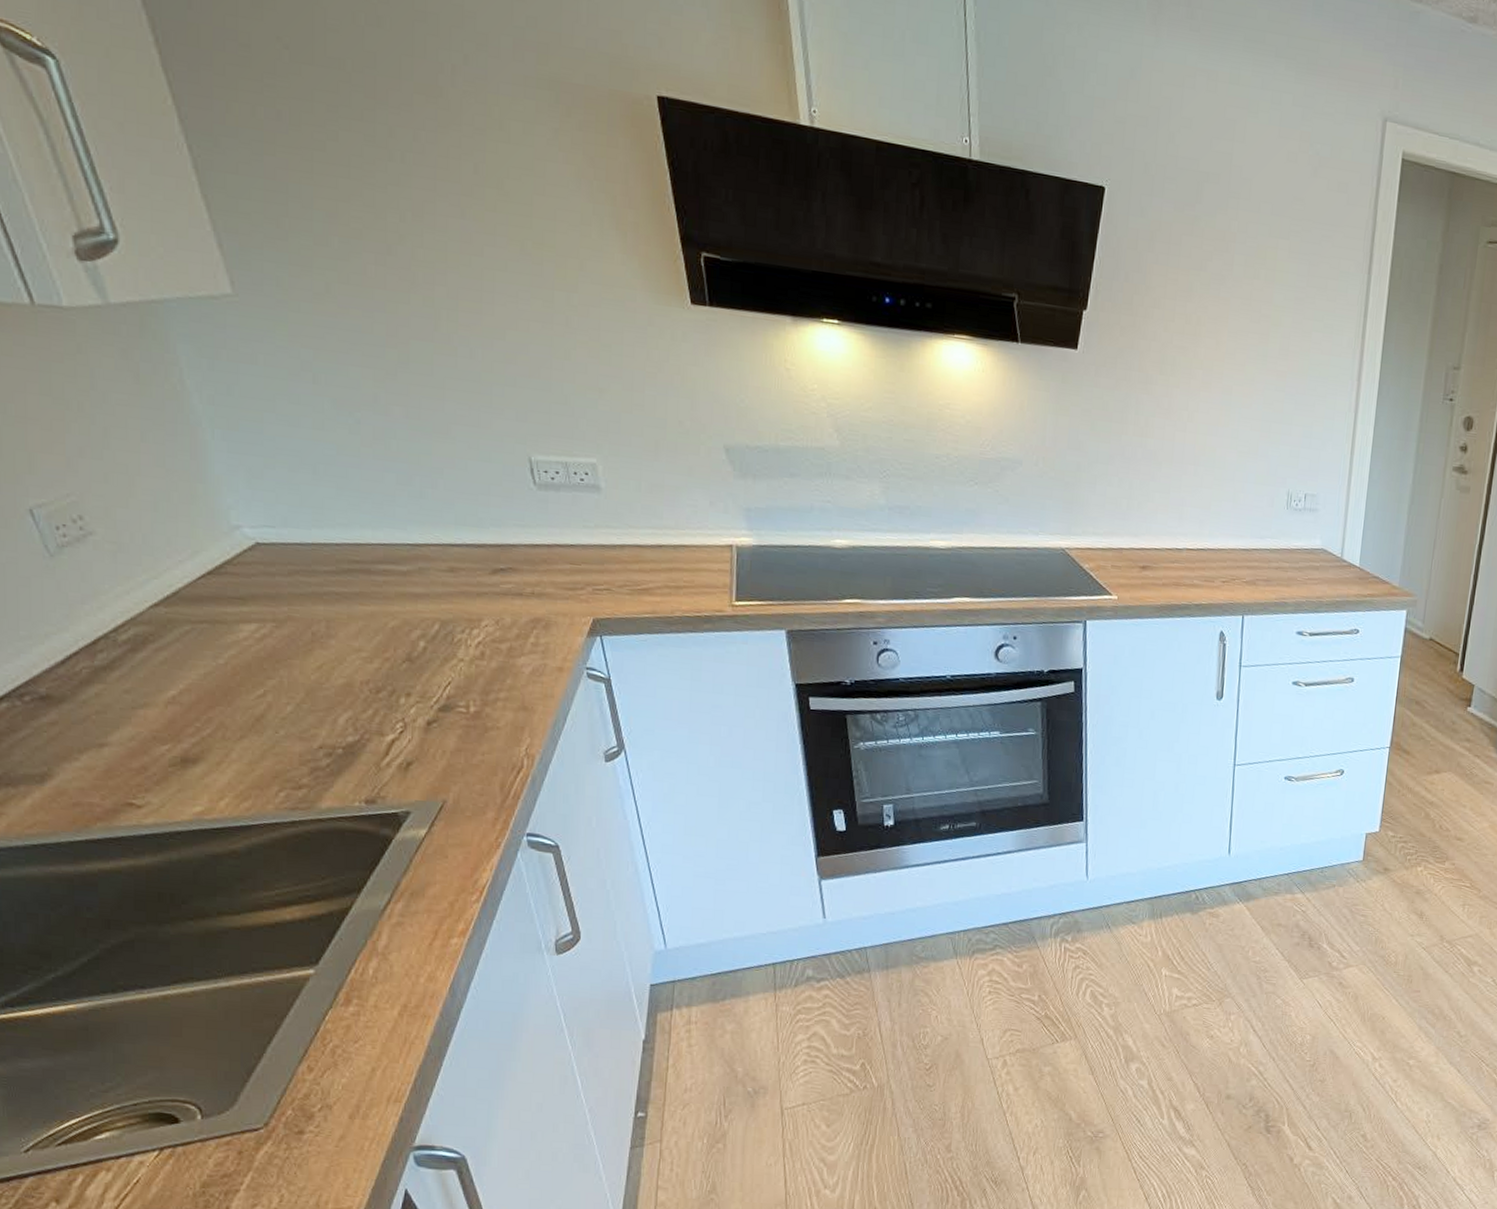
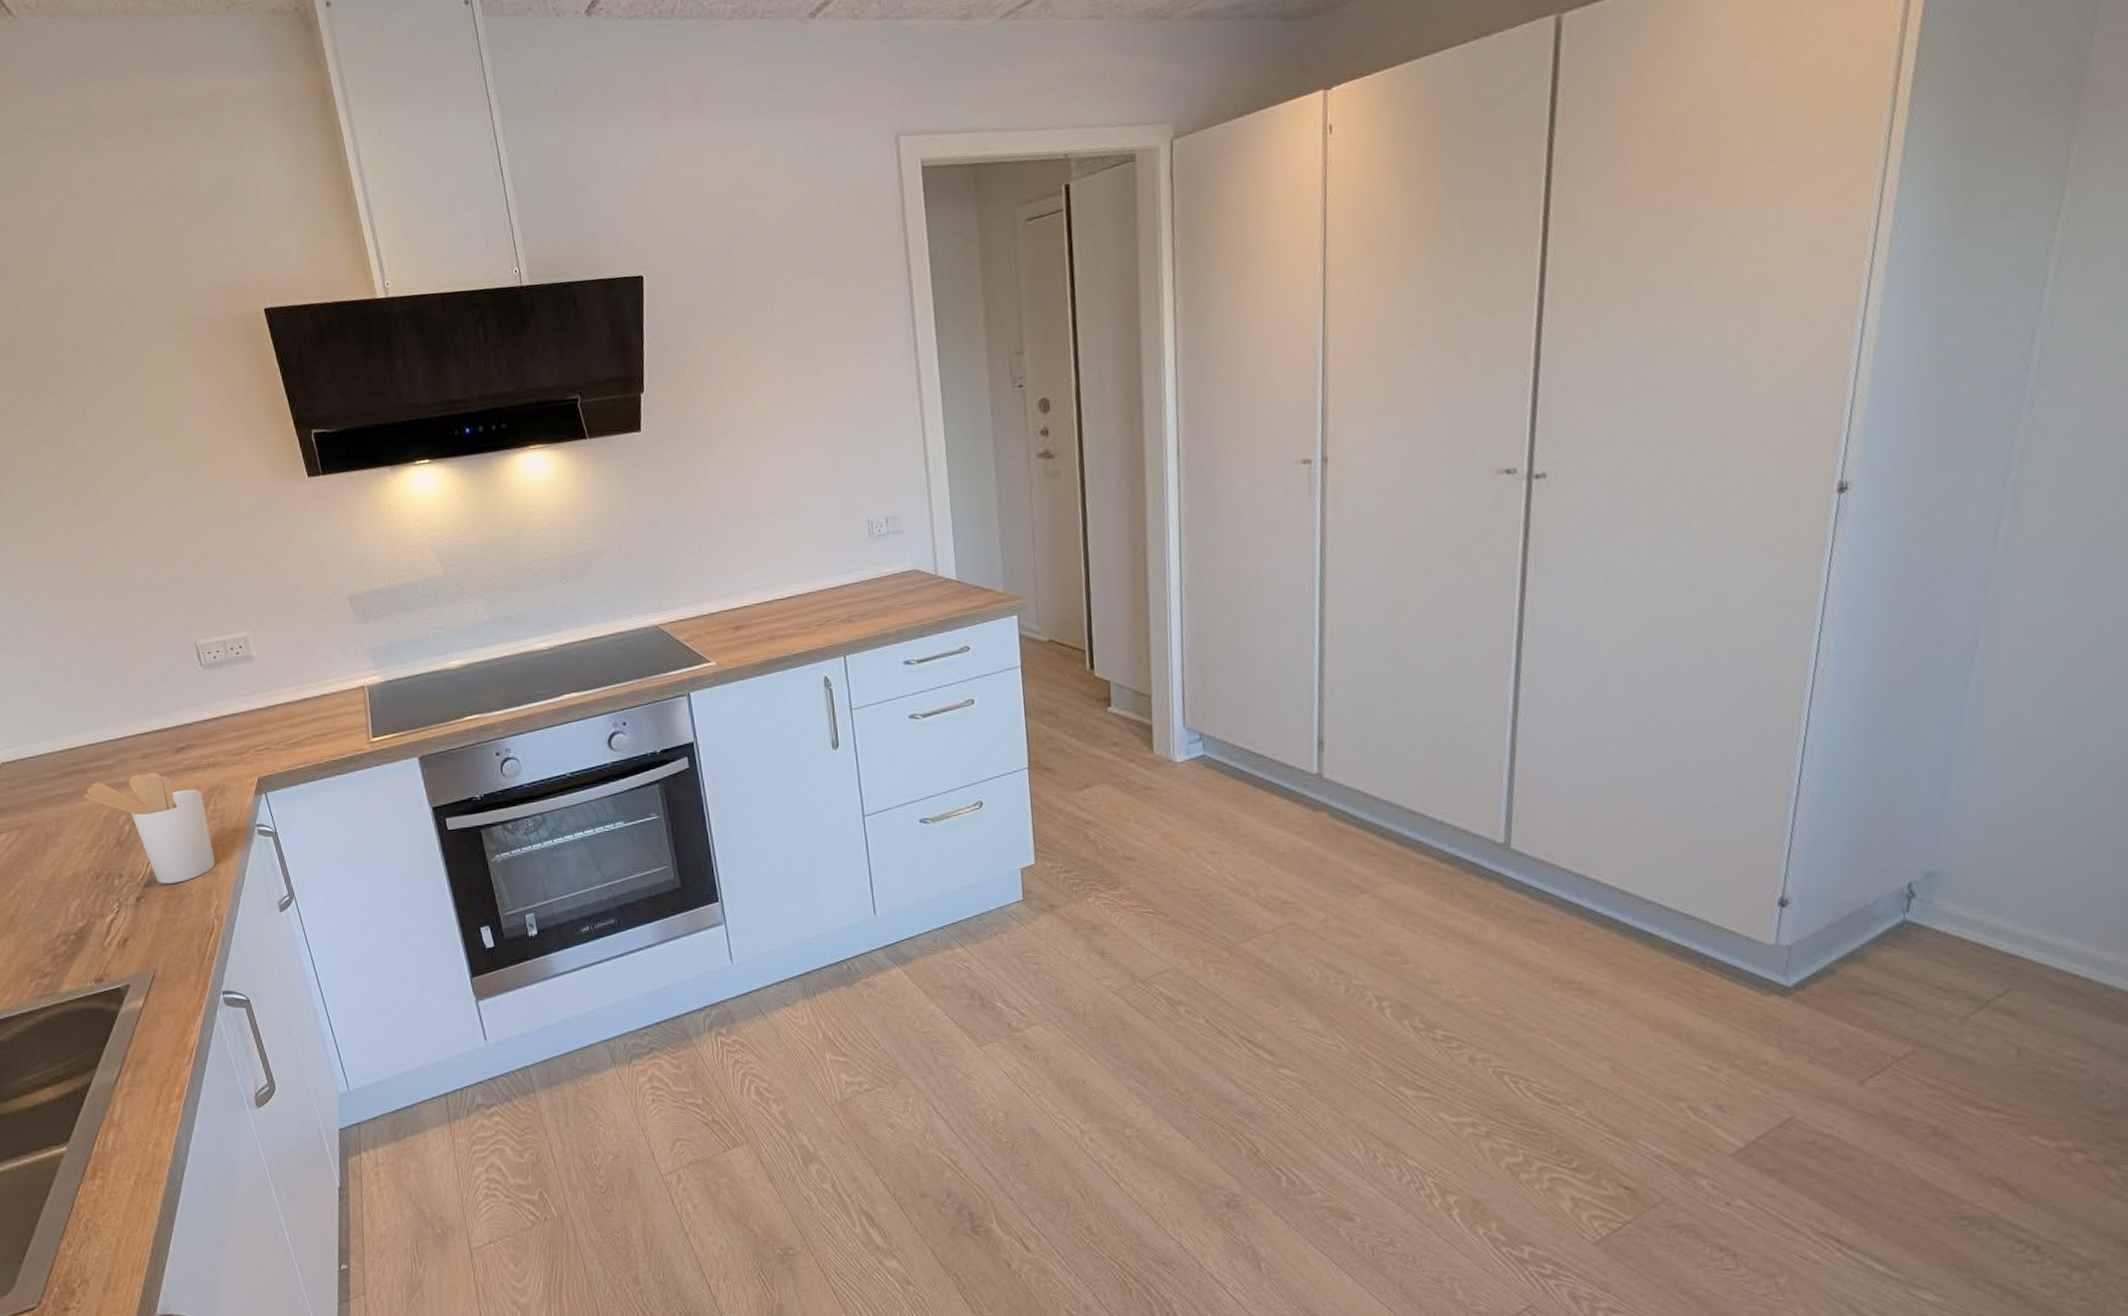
utensil holder: none [366,587,532,714] -> present [83,772,216,884]

